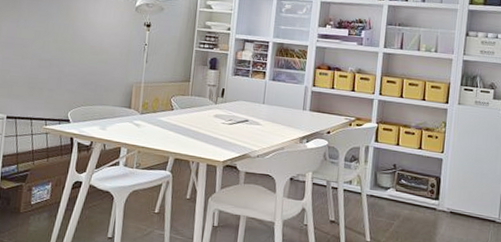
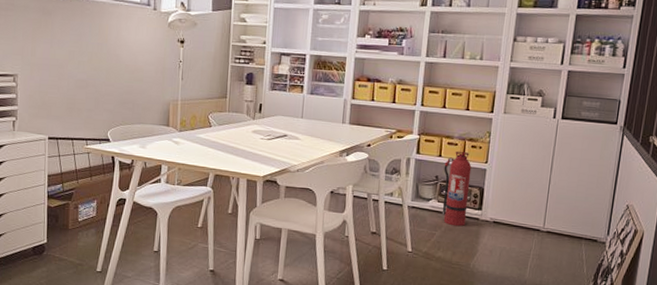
fire extinguisher: none [400,140,429,217] -> present [442,151,472,227]

